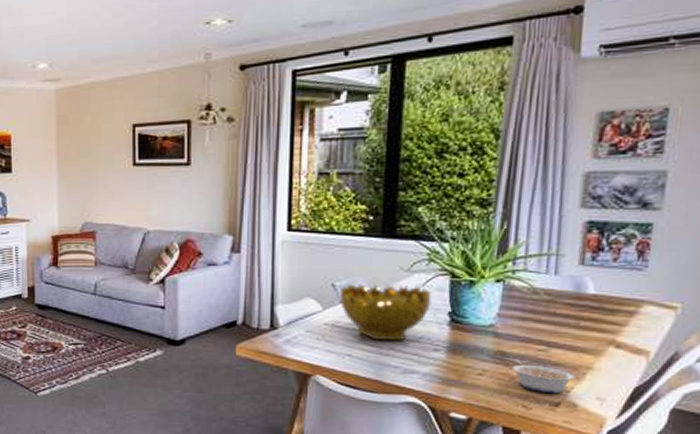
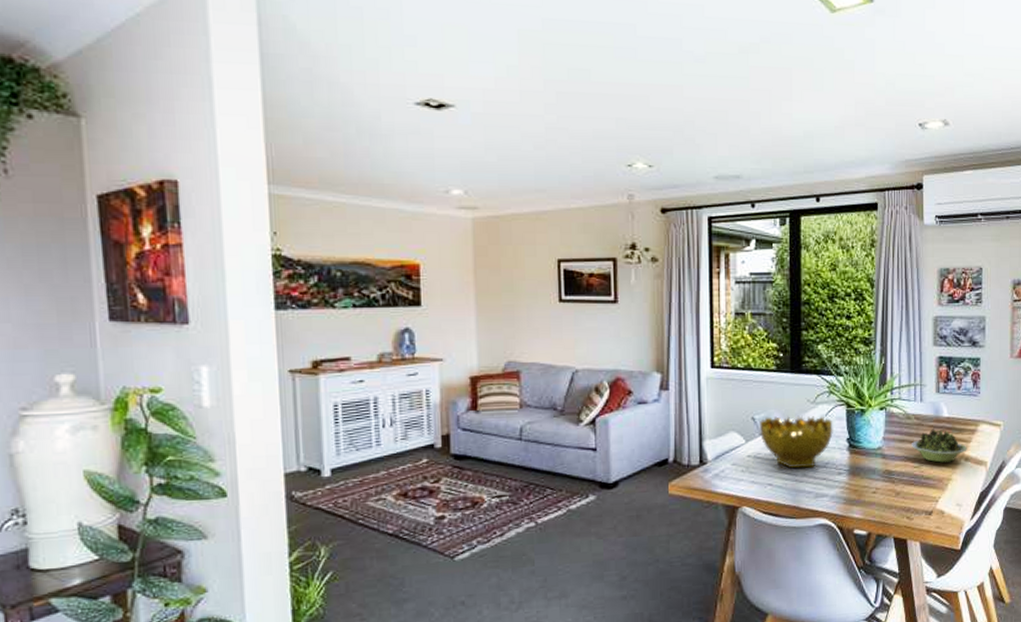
legume: present [512,358,576,394] -> none [897,475,941,504]
bowl: none [535,307,620,348] -> present [910,428,967,463]

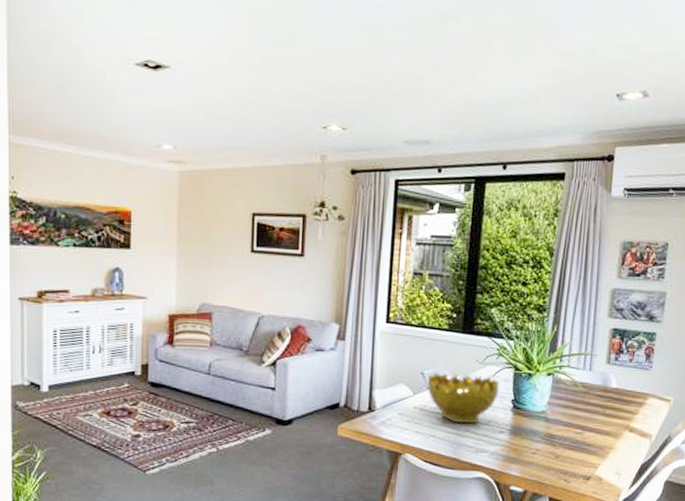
bowl: present [910,428,967,463] -> none [575,398,633,432]

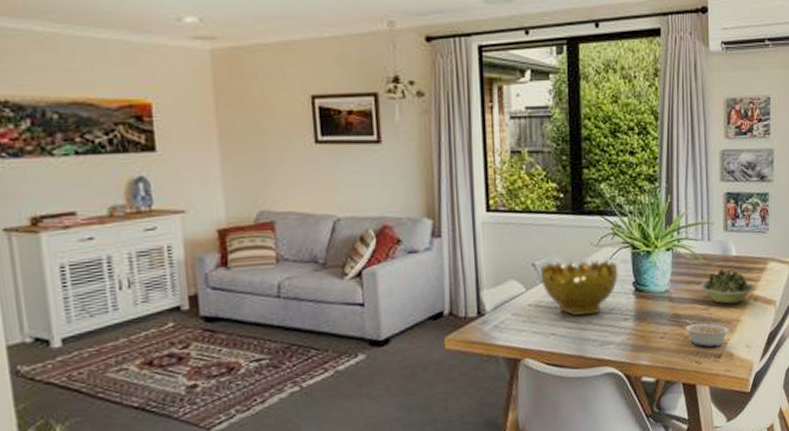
legume: none [557,439,602,470] -> present [685,319,730,347]
bowl: none [575,398,633,432] -> present [698,268,756,304]

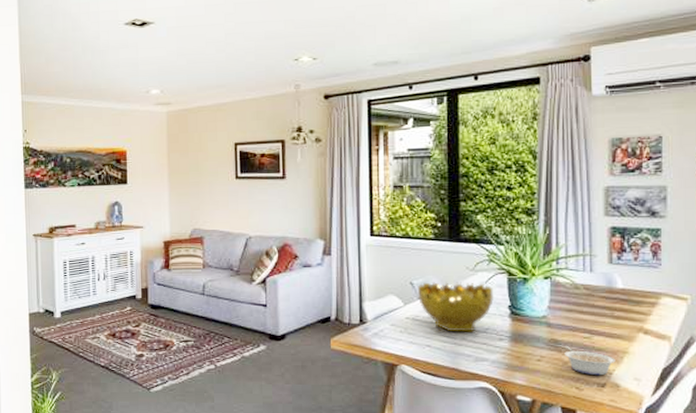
bowl: present [698,268,756,304] -> none [579,300,646,335]

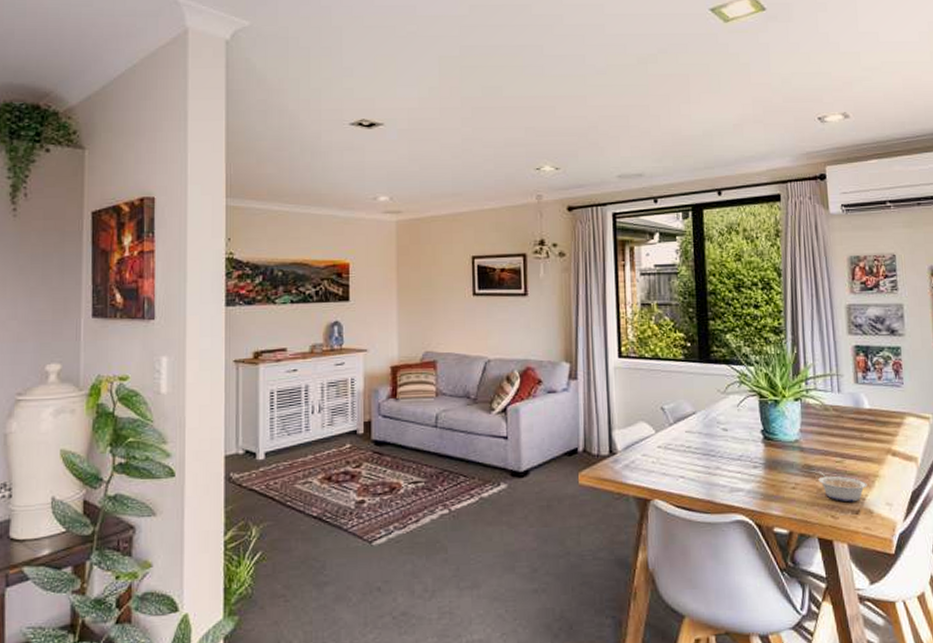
decorative bowl: present [417,282,494,332] -> none [668,406,746,461]

